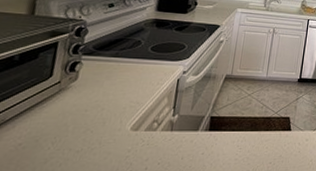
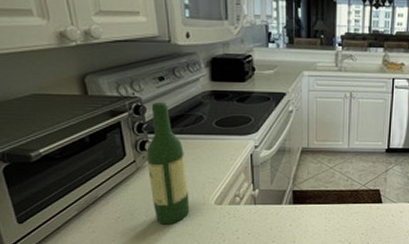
wine bottle: none [62,25,114,153] -> present [146,101,190,225]

